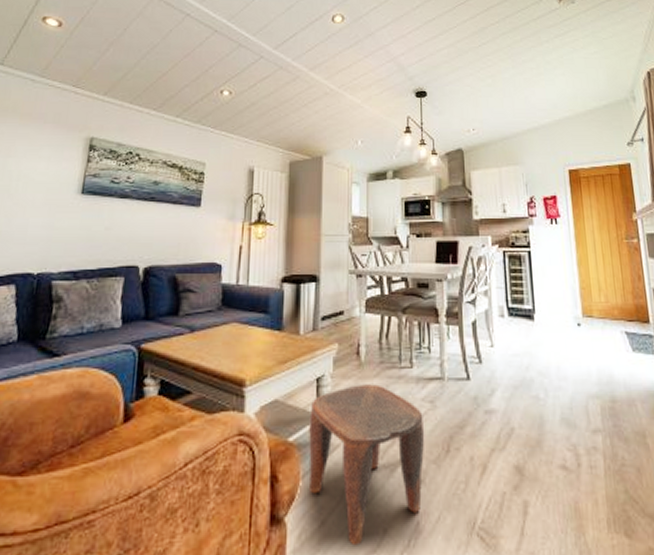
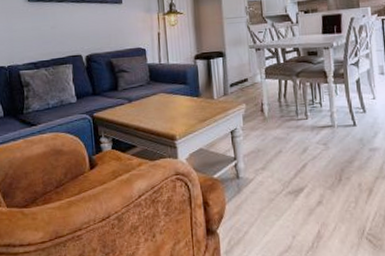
stool: present [308,384,425,546] -> none [228,133,321,248]

